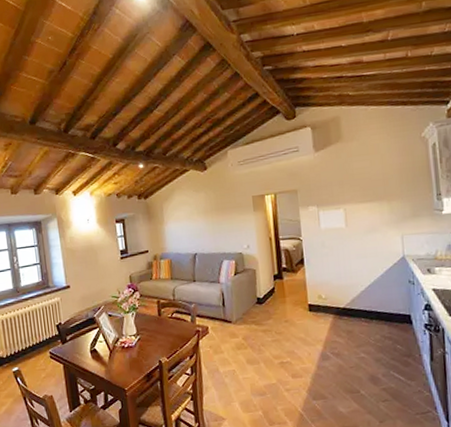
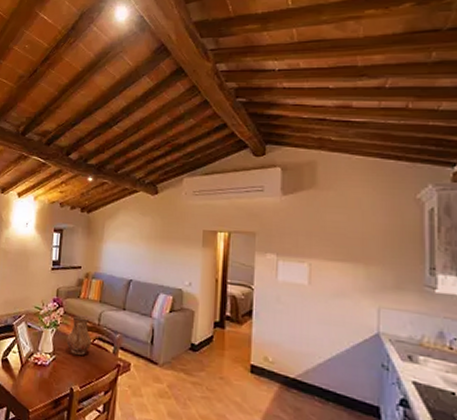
ceramic pitcher: none [147,295,170,331] -> present [66,316,91,356]

